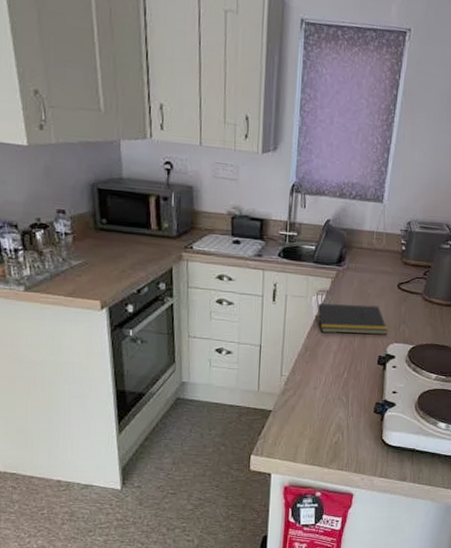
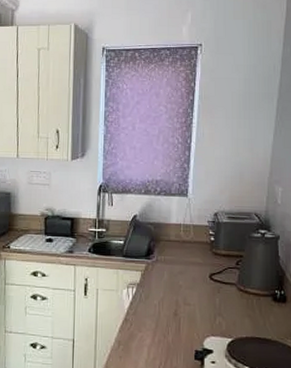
notepad: present [315,303,388,335] -> none [127,296,203,328]

